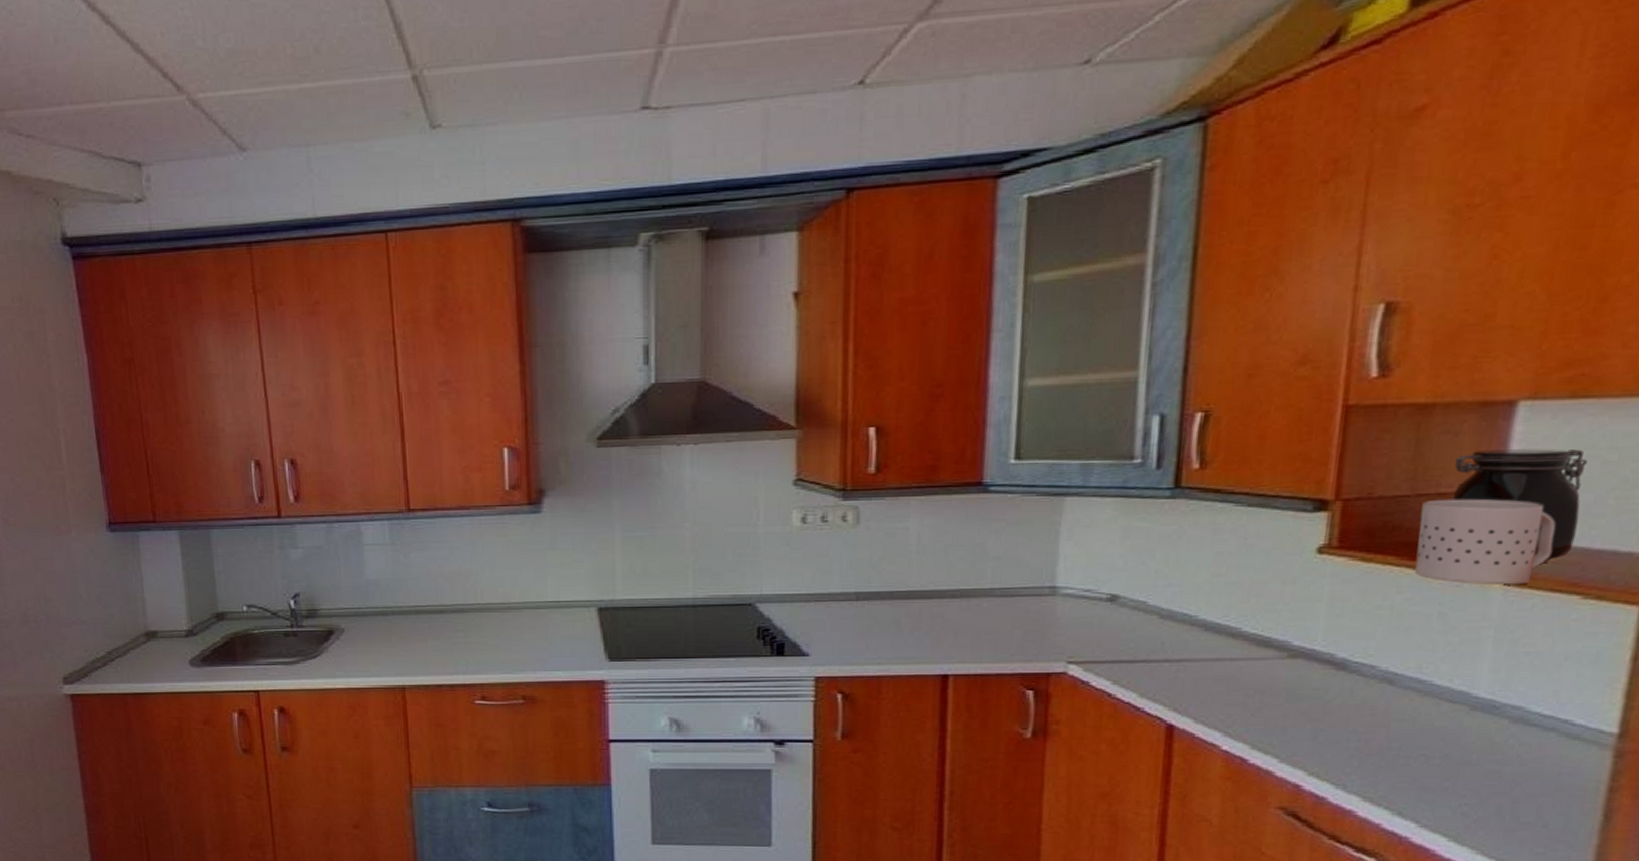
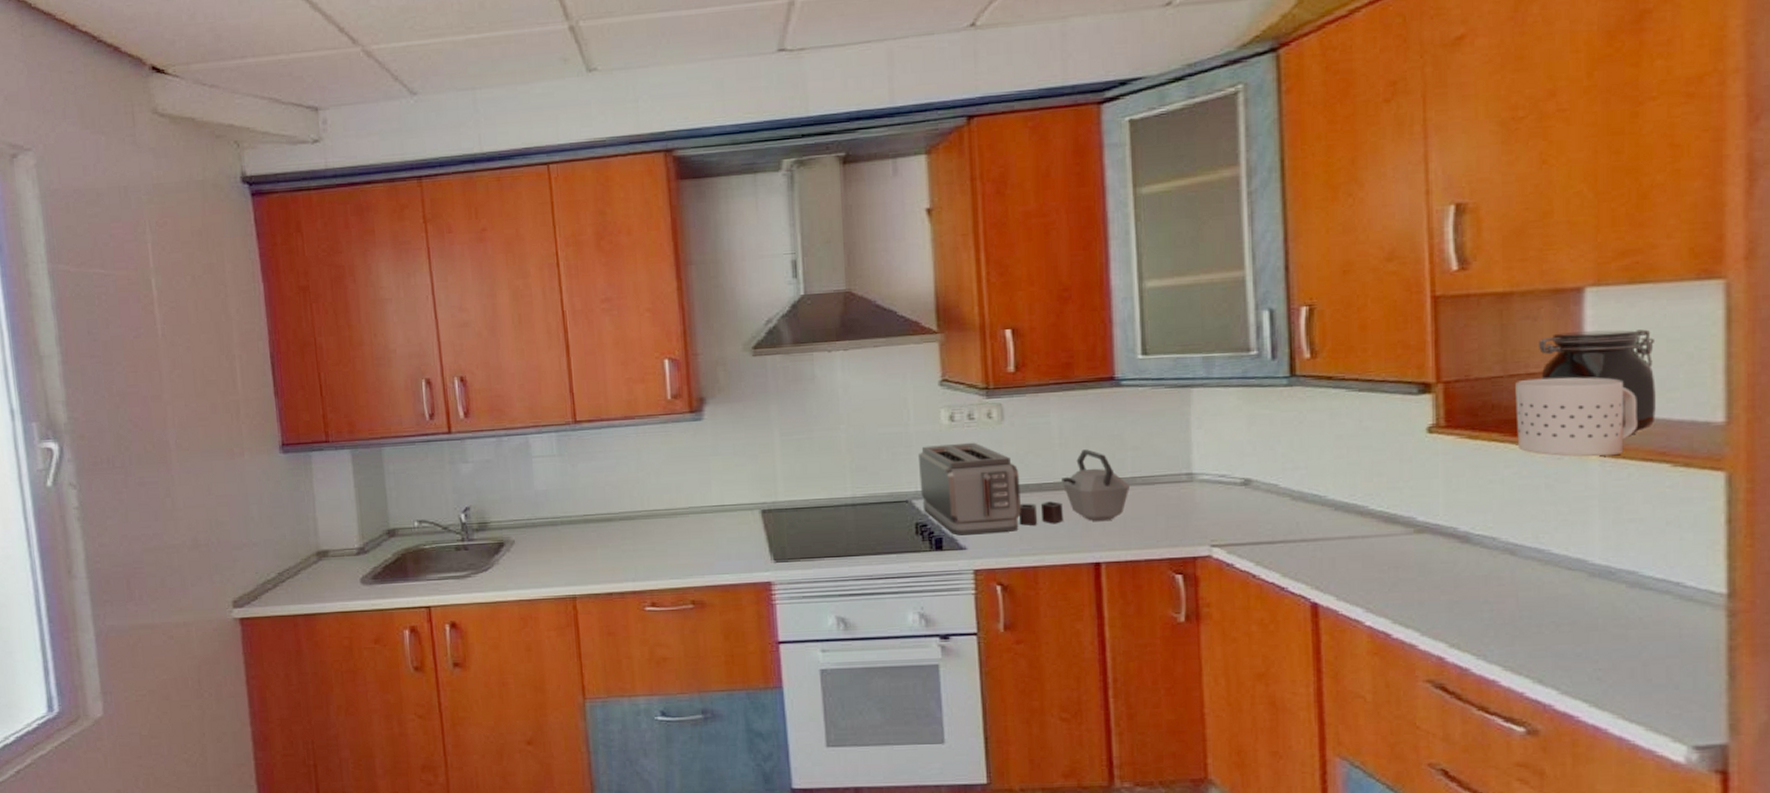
toaster: none [765,546,871,641] -> present [919,442,1021,536]
kettle: none [867,558,988,634] -> present [1019,449,1131,526]

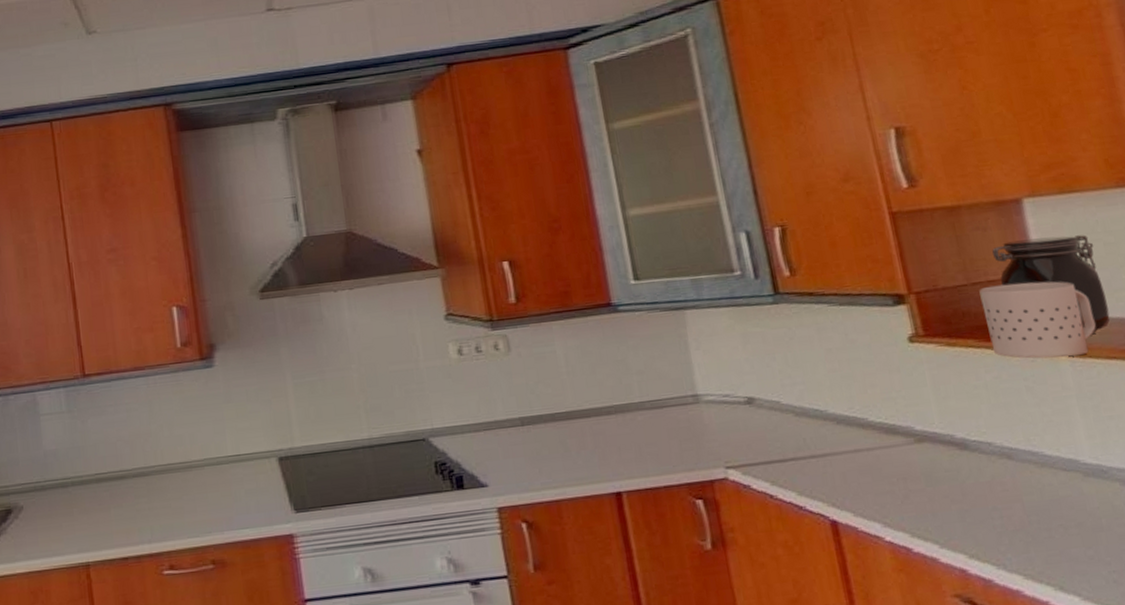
toaster: present [919,442,1021,536] -> none [431,375,538,472]
kettle: present [1019,449,1131,526] -> none [535,376,641,458]

